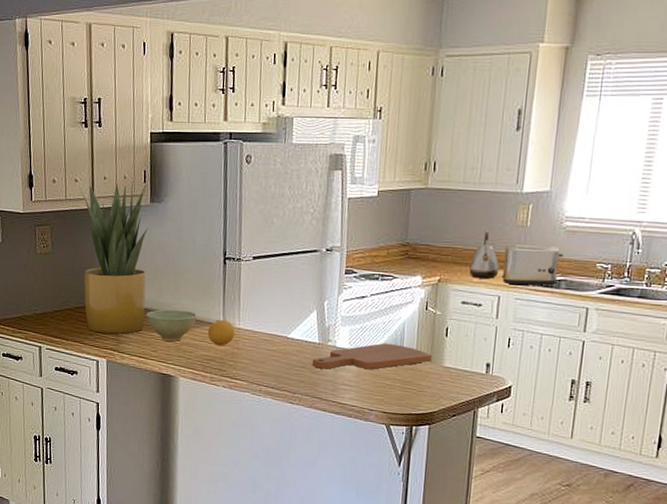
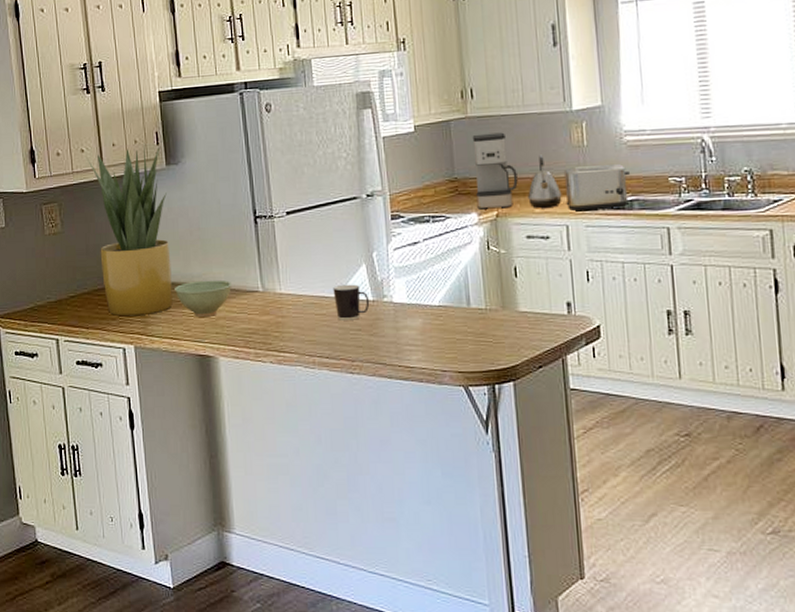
fruit: present [207,320,235,346] -> none [245,286,276,316]
mug: none [285,326,316,359] -> present [333,284,370,321]
cutting board: present [312,343,432,369] -> none [368,291,504,330]
coffee maker: none [423,205,463,275] -> present [472,132,518,210]

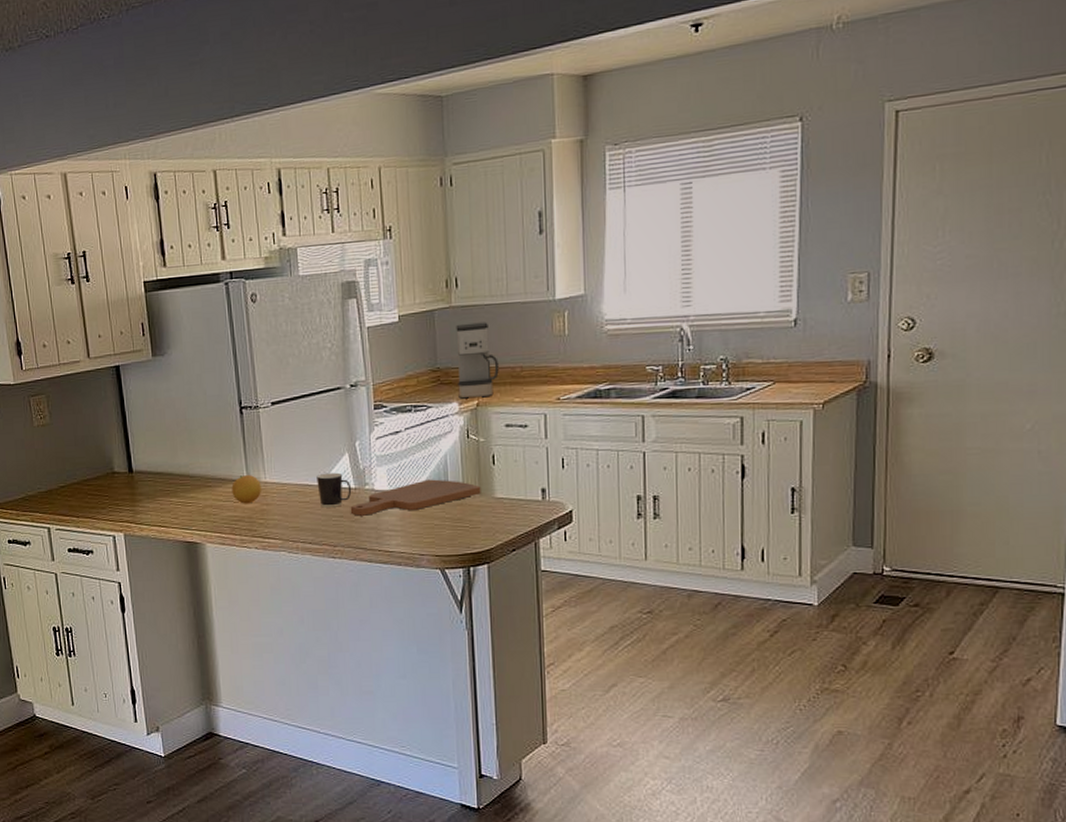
planter: present [86,142,173,317] -> none [72,333,161,506]
bowl: present [173,279,231,317] -> none [161,469,218,505]
fruit: none [245,286,276,316] -> present [231,475,261,504]
cutting board: none [368,291,504,330] -> present [350,479,481,516]
kettle: present [528,154,562,208] -> none [508,344,542,397]
toaster: present [563,163,630,212] -> none [544,352,608,401]

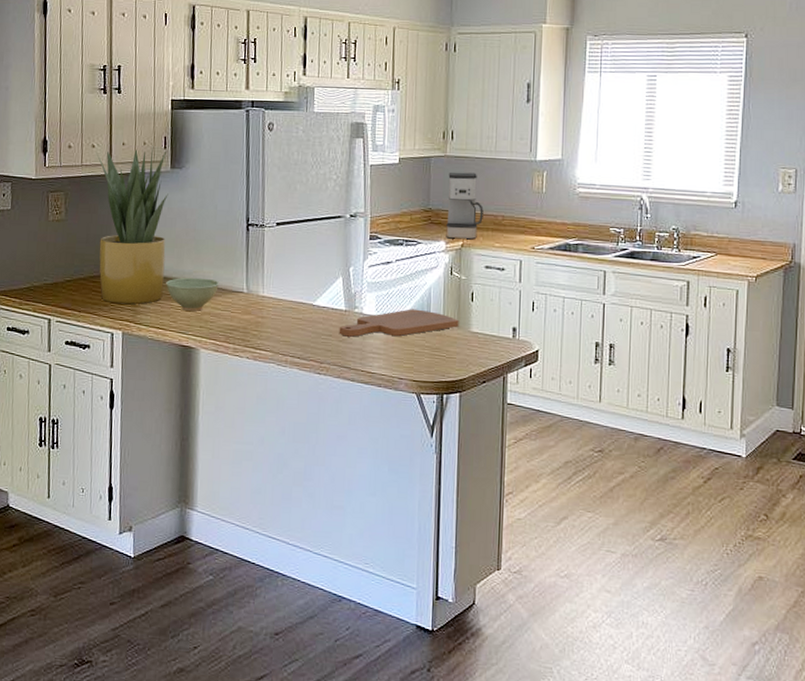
planter: none [72,333,161,506] -> present [96,145,168,305]
bowl: none [161,469,218,505] -> present [165,277,219,311]
fruit: present [231,475,261,504] -> none [230,288,259,315]
mug: present [316,472,352,508] -> none [310,293,342,326]

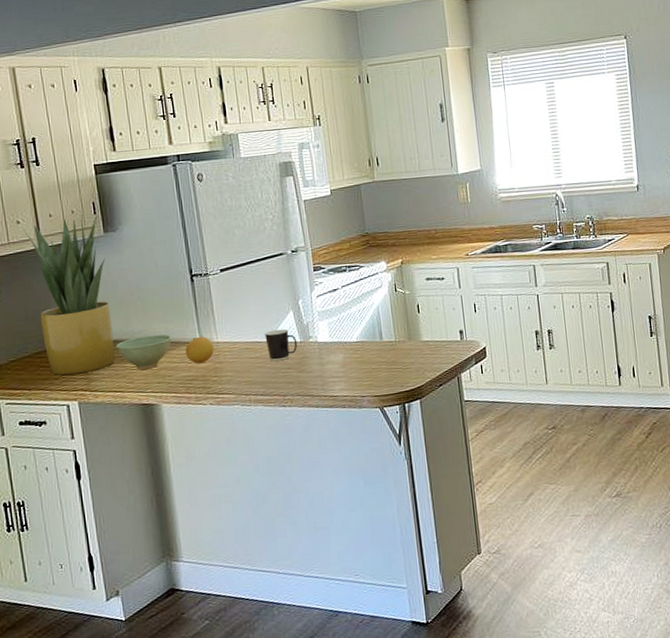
fruit: none [230,288,259,315] -> present [185,336,214,364]
mug: none [310,293,342,326] -> present [265,329,298,362]
cutting board: present [339,309,459,337] -> none [297,328,410,367]
coffee maker: present [446,172,484,240] -> none [379,193,418,259]

